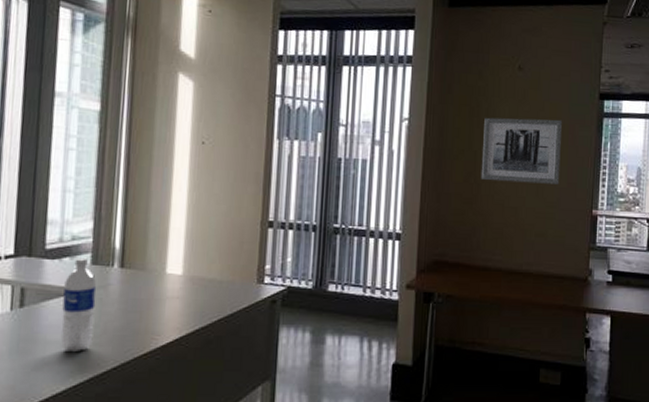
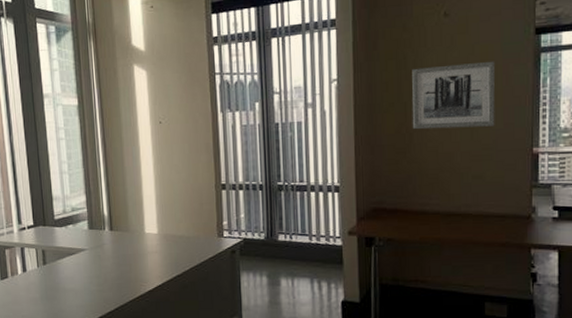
water bottle: present [61,257,97,353] -> none [72,224,98,298]

